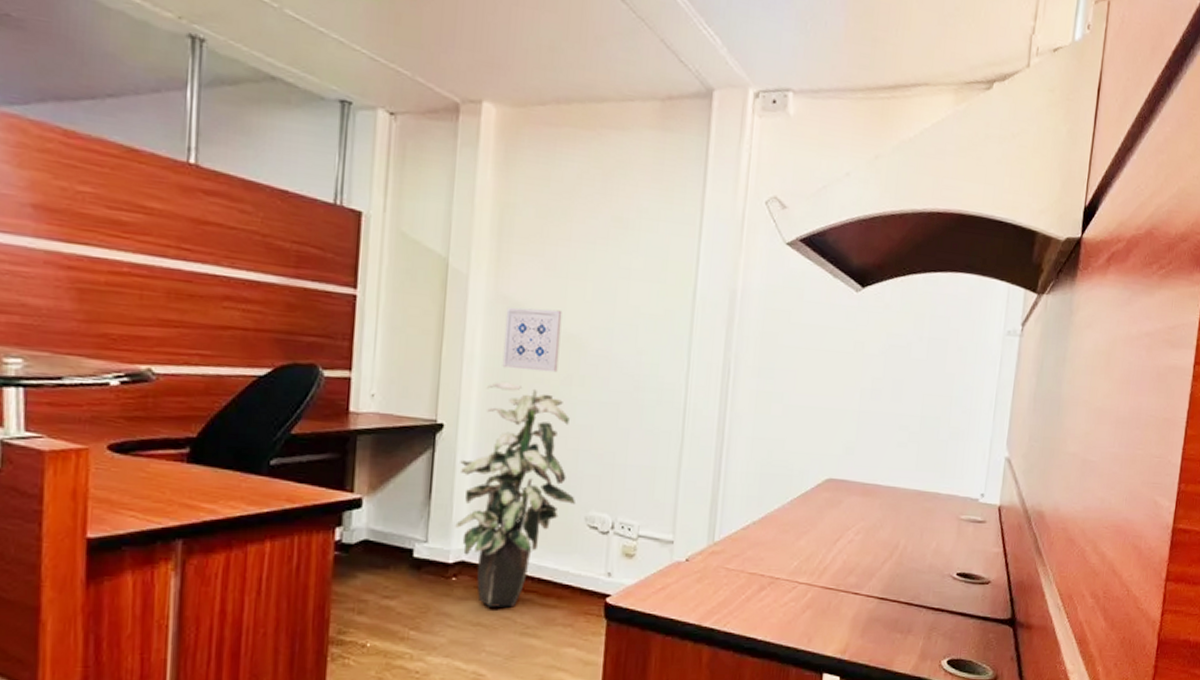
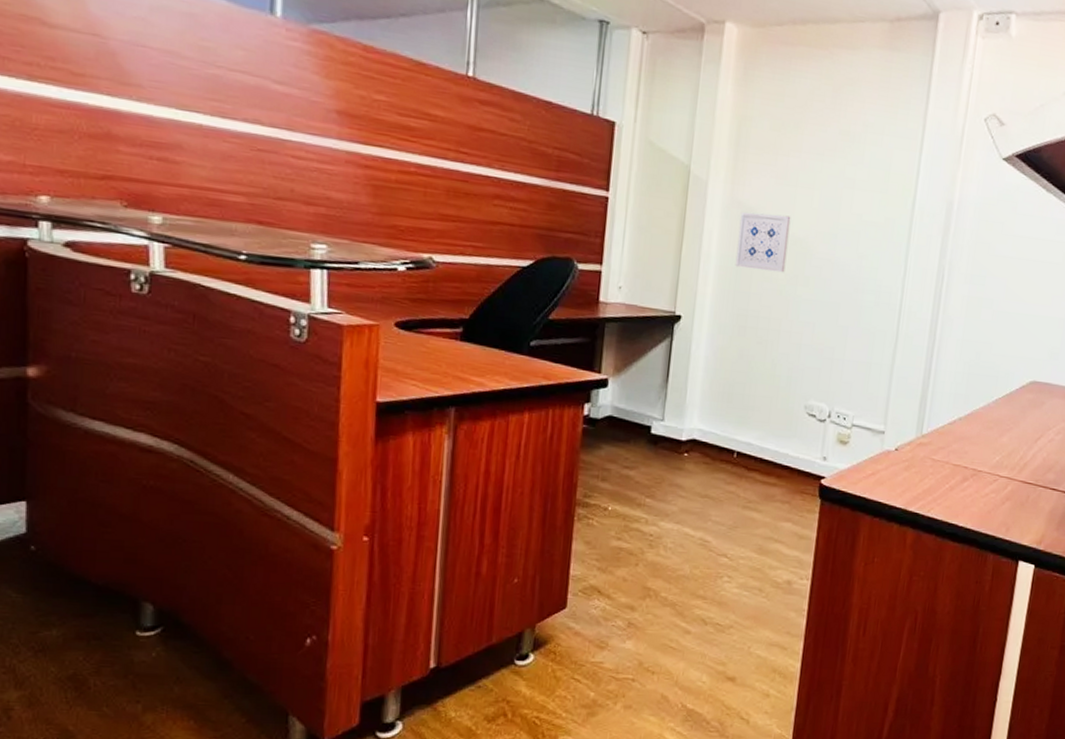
indoor plant: present [455,381,575,608] -> none [688,279,796,483]

